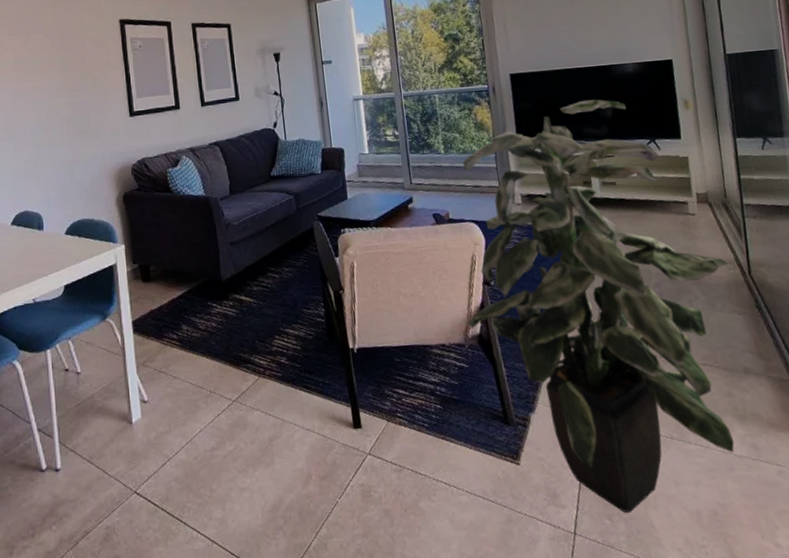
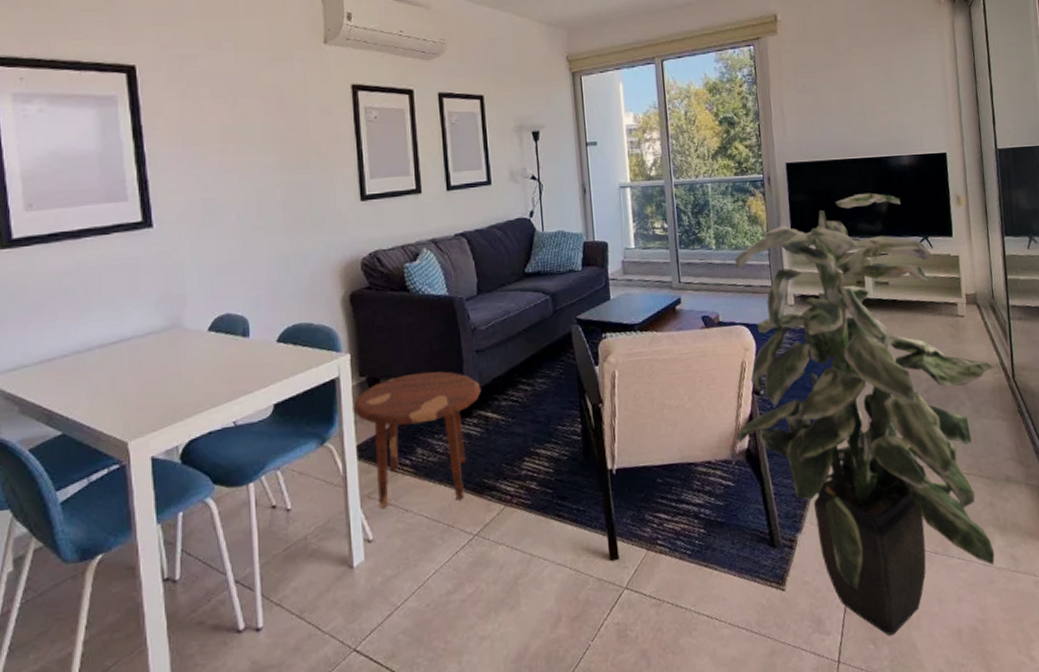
side table: none [128,260,236,375] -> present [353,371,481,508]

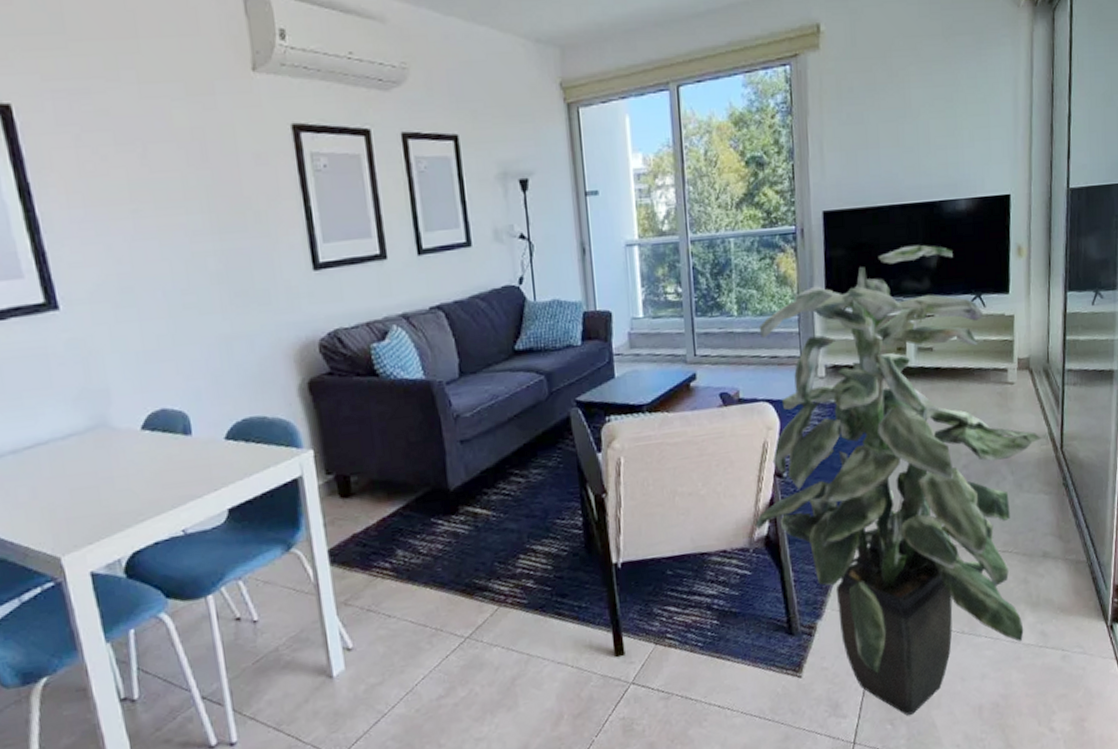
side table: present [353,371,481,508] -> none [320,465,468,615]

